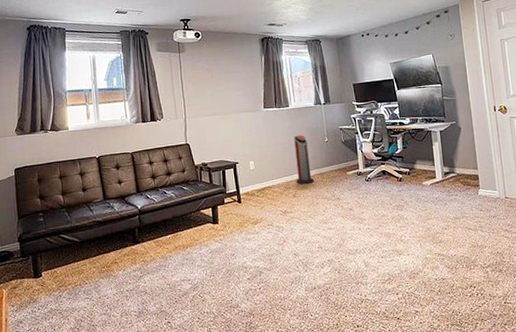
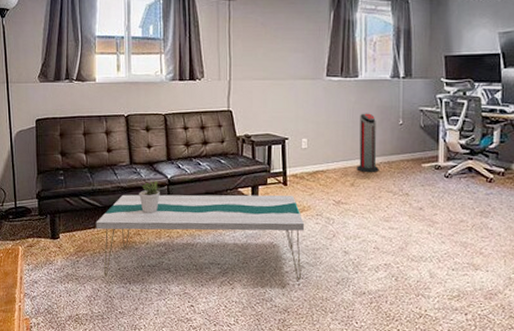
coffee table: none [75,210,261,306] -> present [96,194,305,280]
potted plant: none [113,211,133,242] -> present [139,180,160,213]

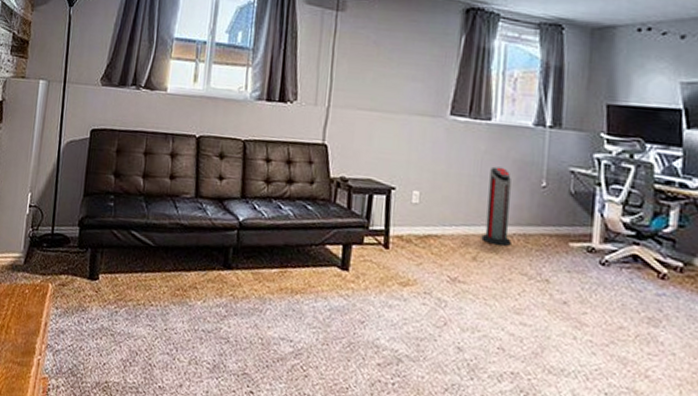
coffee table: present [96,194,305,280] -> none [144,234,408,377]
potted plant: present [139,180,160,213] -> none [201,221,229,263]

